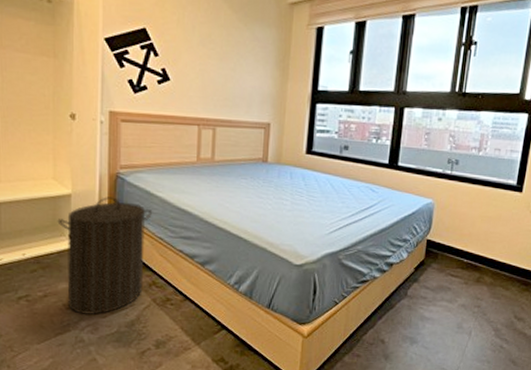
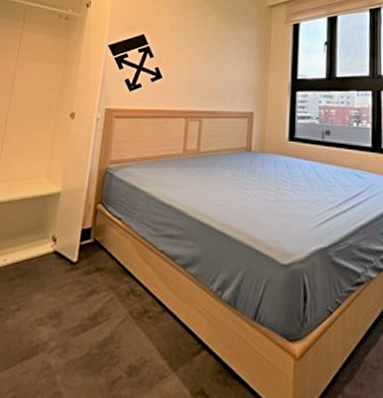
laundry hamper: present [57,197,152,315] -> none [39,193,136,333]

